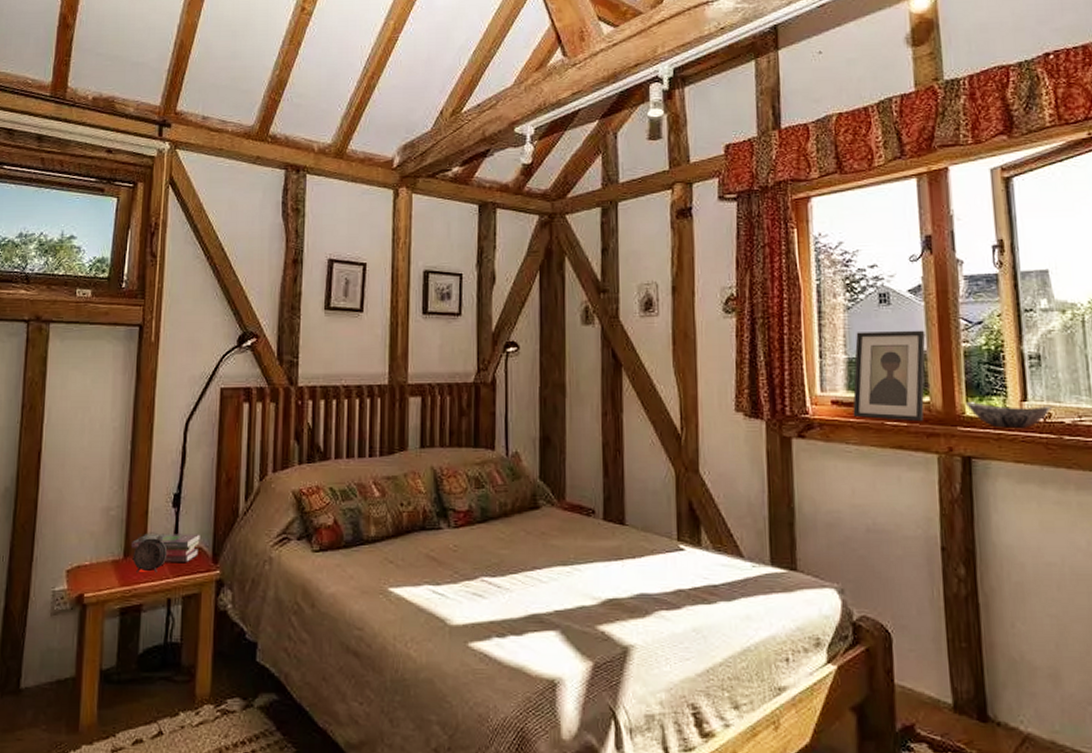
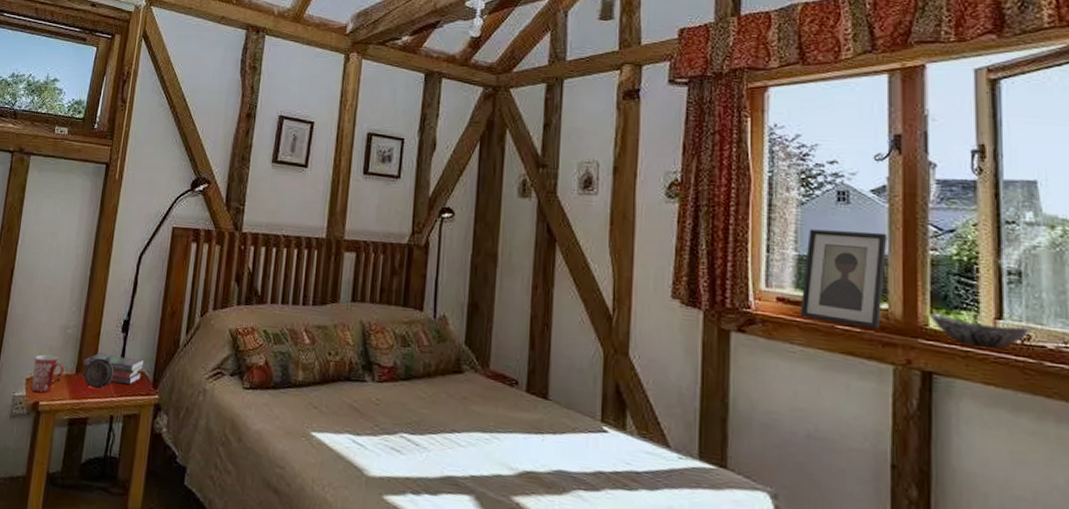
mug: none [74,542,111,585] -> present [31,354,65,394]

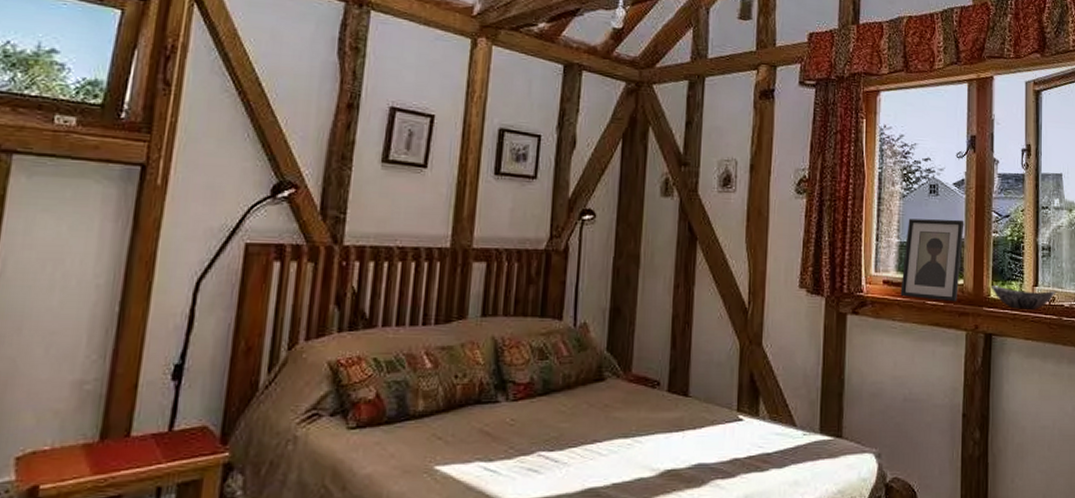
mug: present [31,354,65,394] -> none [25,422,82,474]
alarm clock: present [83,352,114,391] -> none [112,409,162,459]
books: present [83,353,144,385] -> none [112,411,207,446]

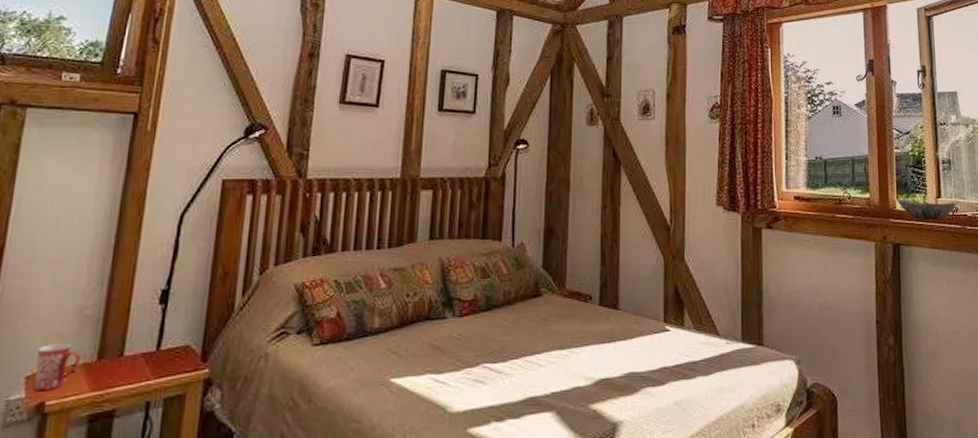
mug: none [25,422,82,474] -> present [34,344,82,392]
picture frame: present [900,218,964,302] -> none [811,137,868,215]

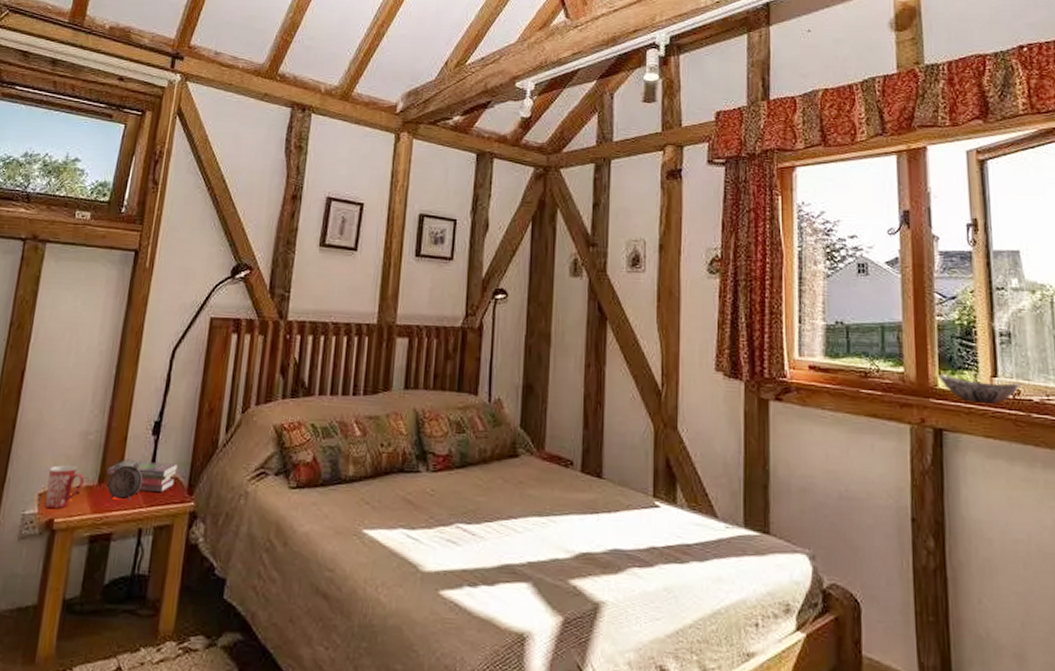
alarm clock: none [108,331,150,376] -> present [107,459,143,502]
books: none [108,331,189,364] -> present [107,460,178,493]

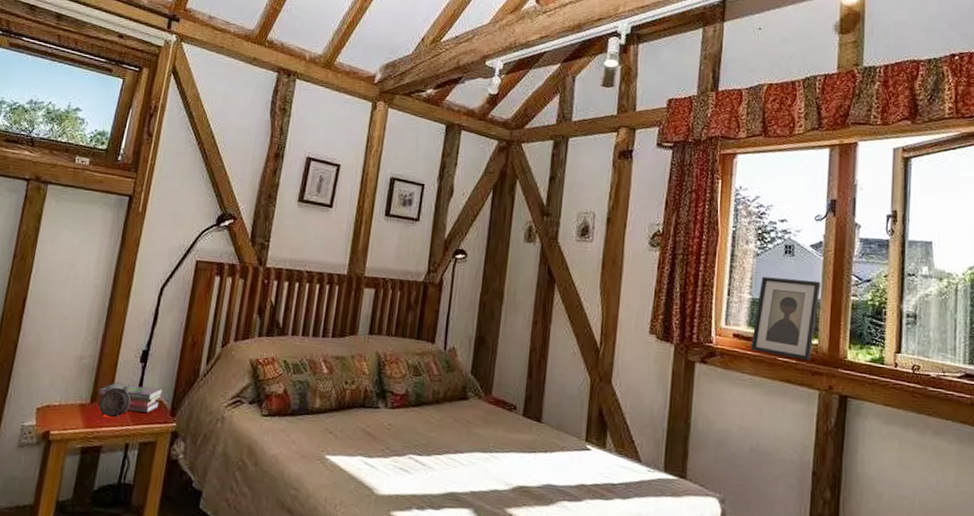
mug: present [45,465,85,509] -> none [42,384,79,423]
picture frame: none [829,300,901,392] -> present [751,276,821,361]
decorative bowl: present [938,375,1022,405] -> none [848,348,922,378]

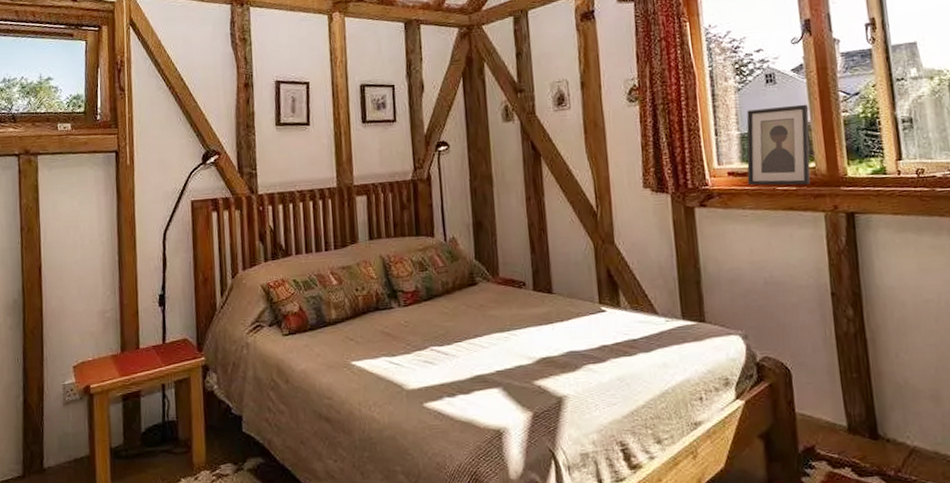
alarm clock: present [98,382,131,420] -> none [128,328,159,365]
books: present [99,383,162,414] -> none [127,327,185,354]

